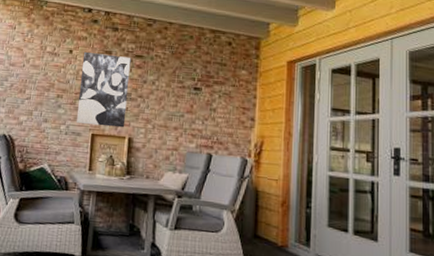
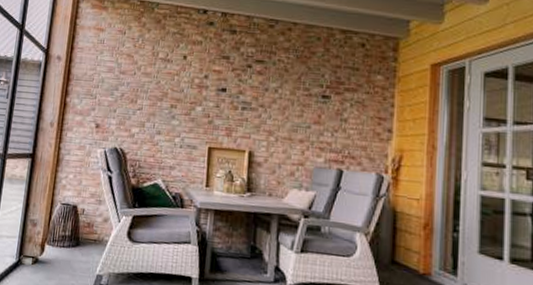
wall art: present [76,51,131,128] -> none [191,57,251,141]

